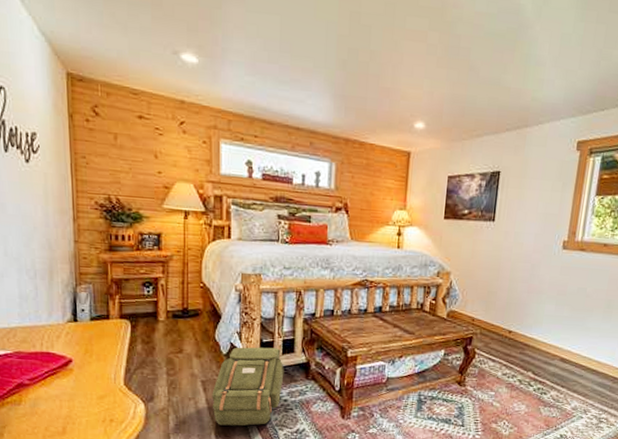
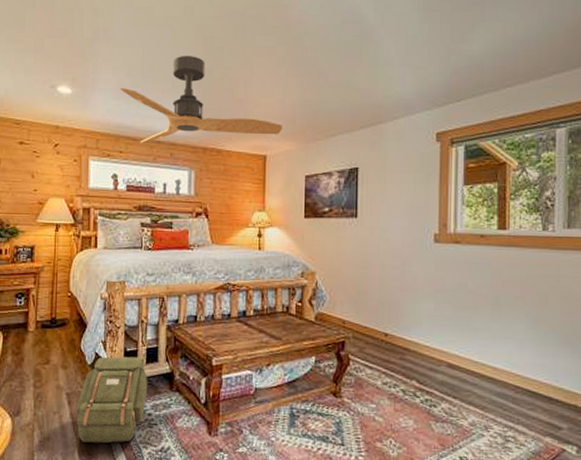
ceiling fan: none [255,31,429,131] -> present [120,56,282,143]

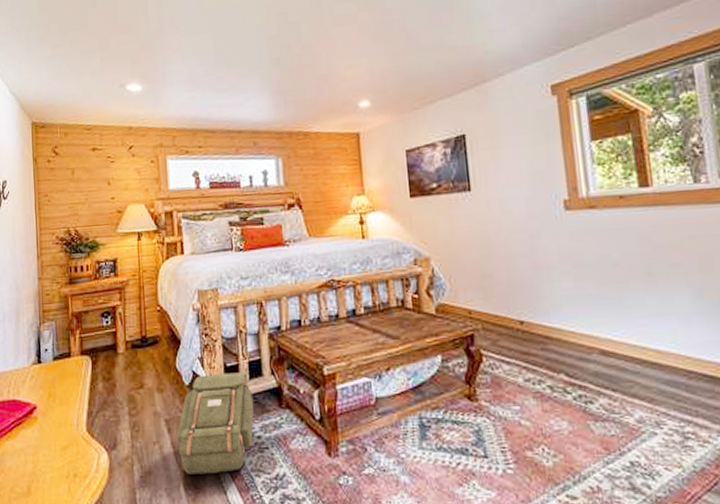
ceiling fan: present [120,56,282,143] -> none [193,34,374,135]

